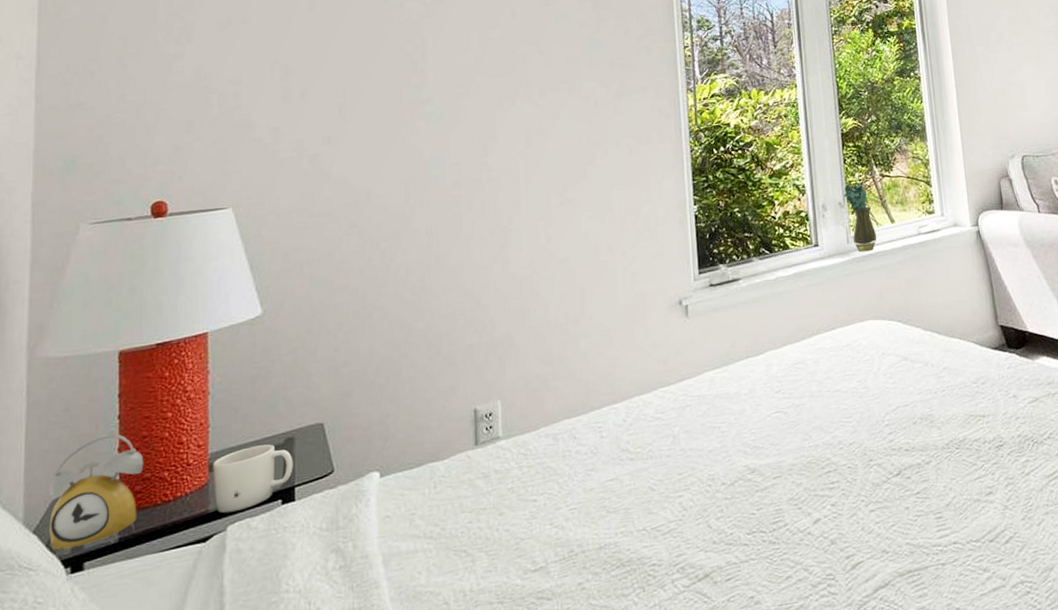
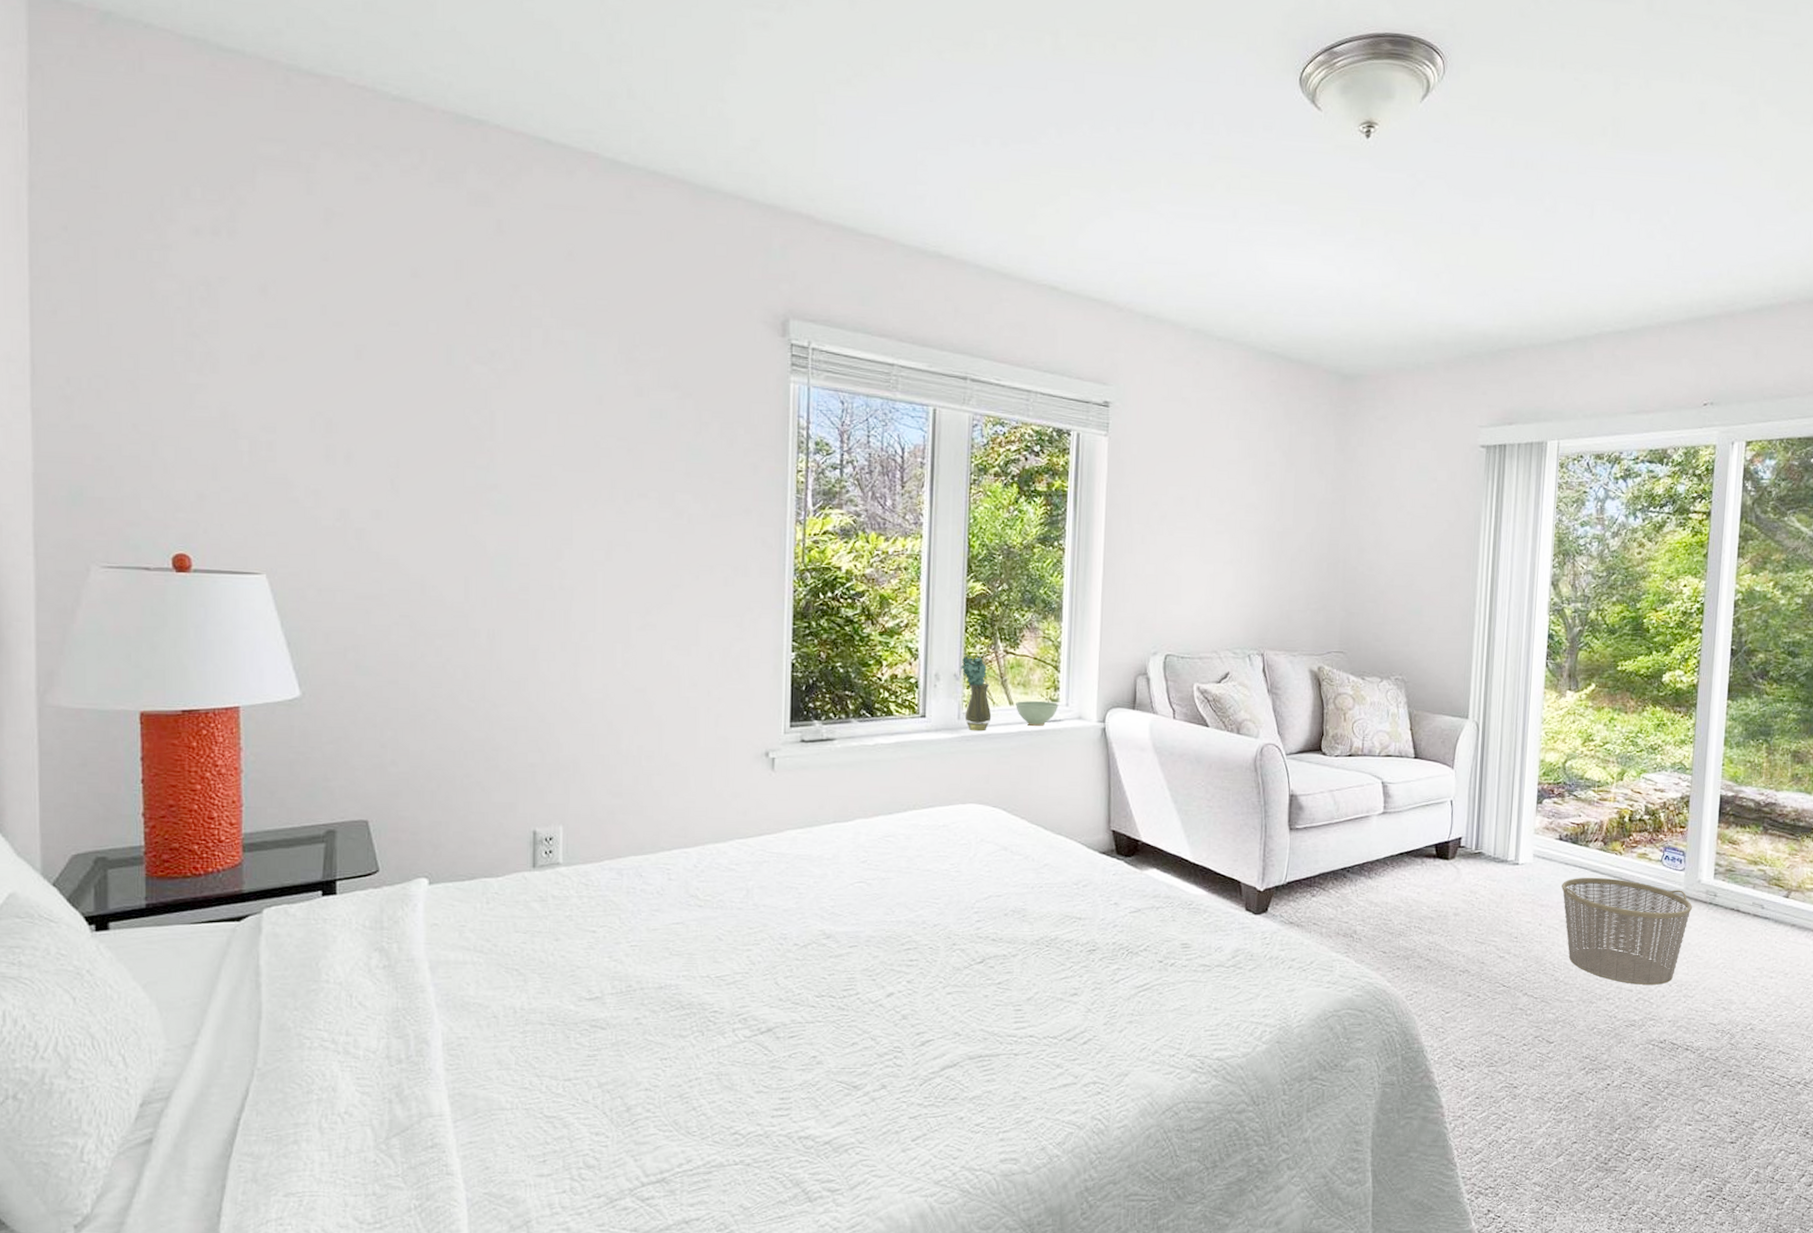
alarm clock: present [49,433,144,557] -> none [69,796,171,913]
mug: present [213,444,293,514] -> none [247,833,335,896]
bowl: none [896,214,935,240] -> present [1014,701,1059,727]

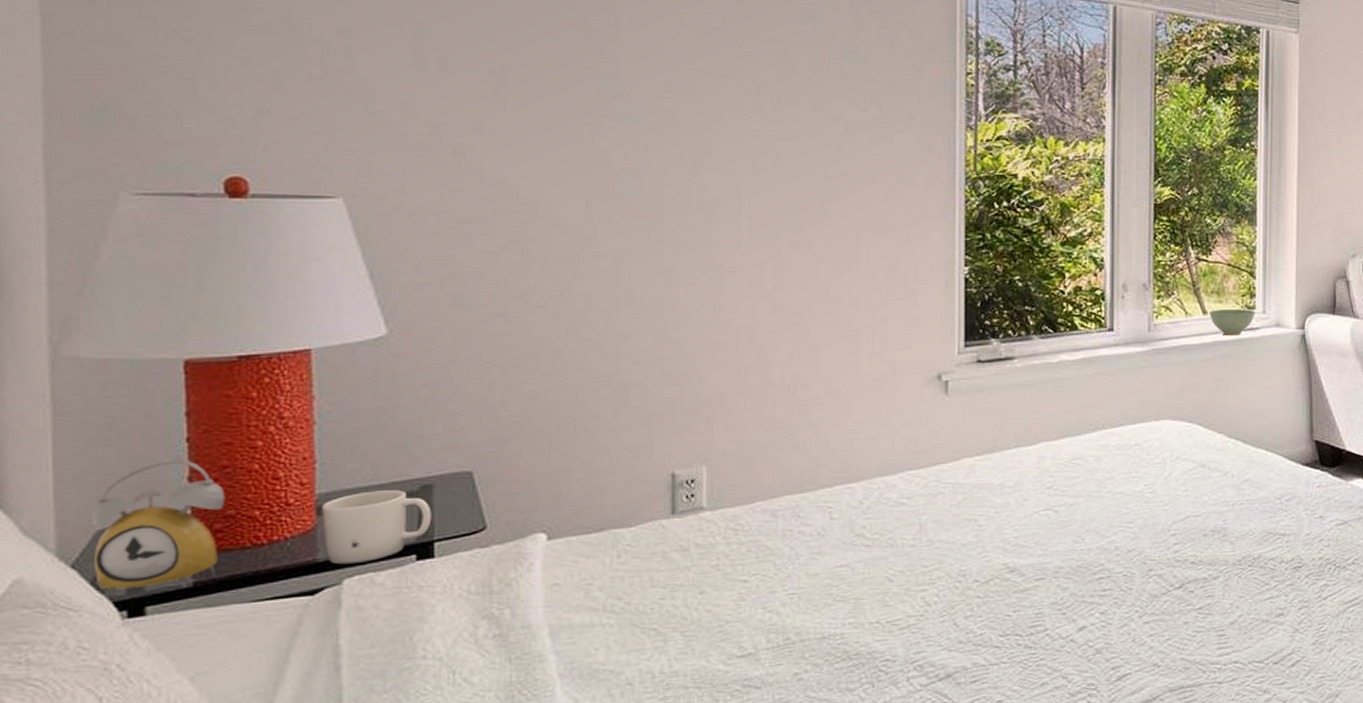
alarm clock: none [69,796,171,913] -> present [92,458,226,597]
mug: none [247,833,335,896] -> present [321,490,432,565]
vase: present [961,652,992,732] -> none [1150,261,1184,344]

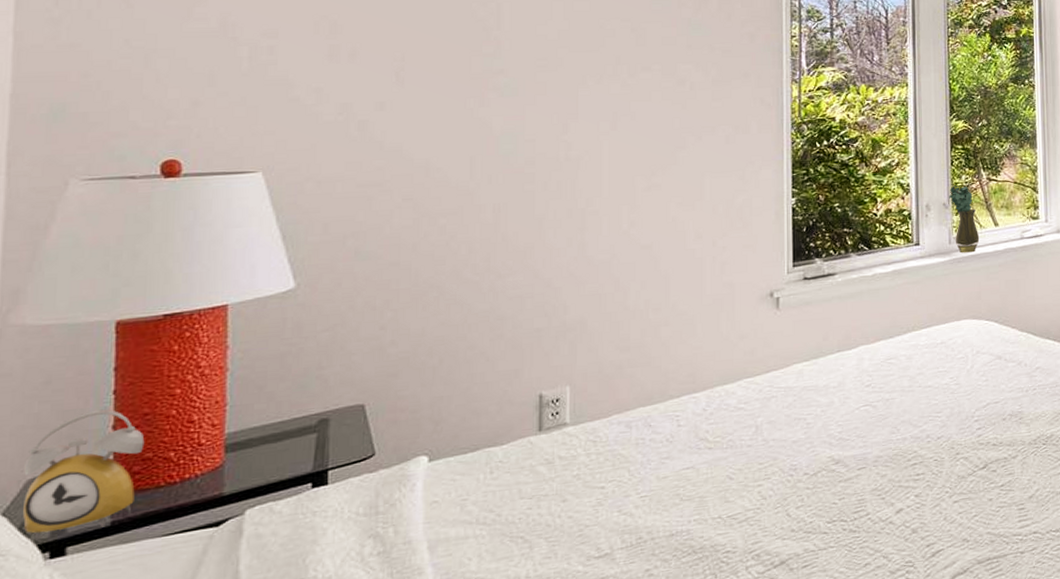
mug: present [321,490,432,565] -> none [229,425,327,497]
vase: none [1150,261,1184,344] -> present [949,183,980,253]
bowl: present [1208,310,1255,336] -> none [999,219,1039,244]

